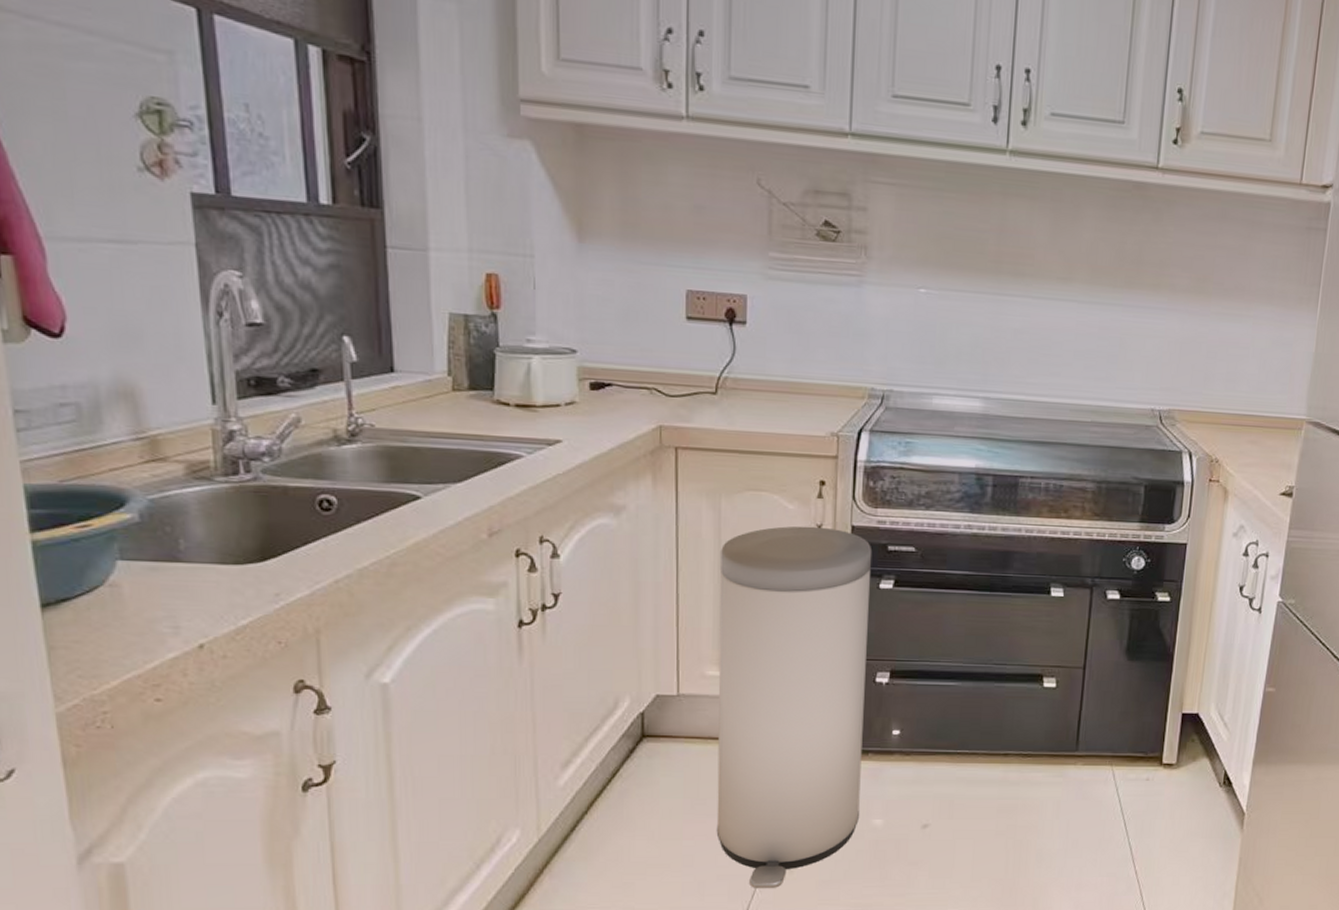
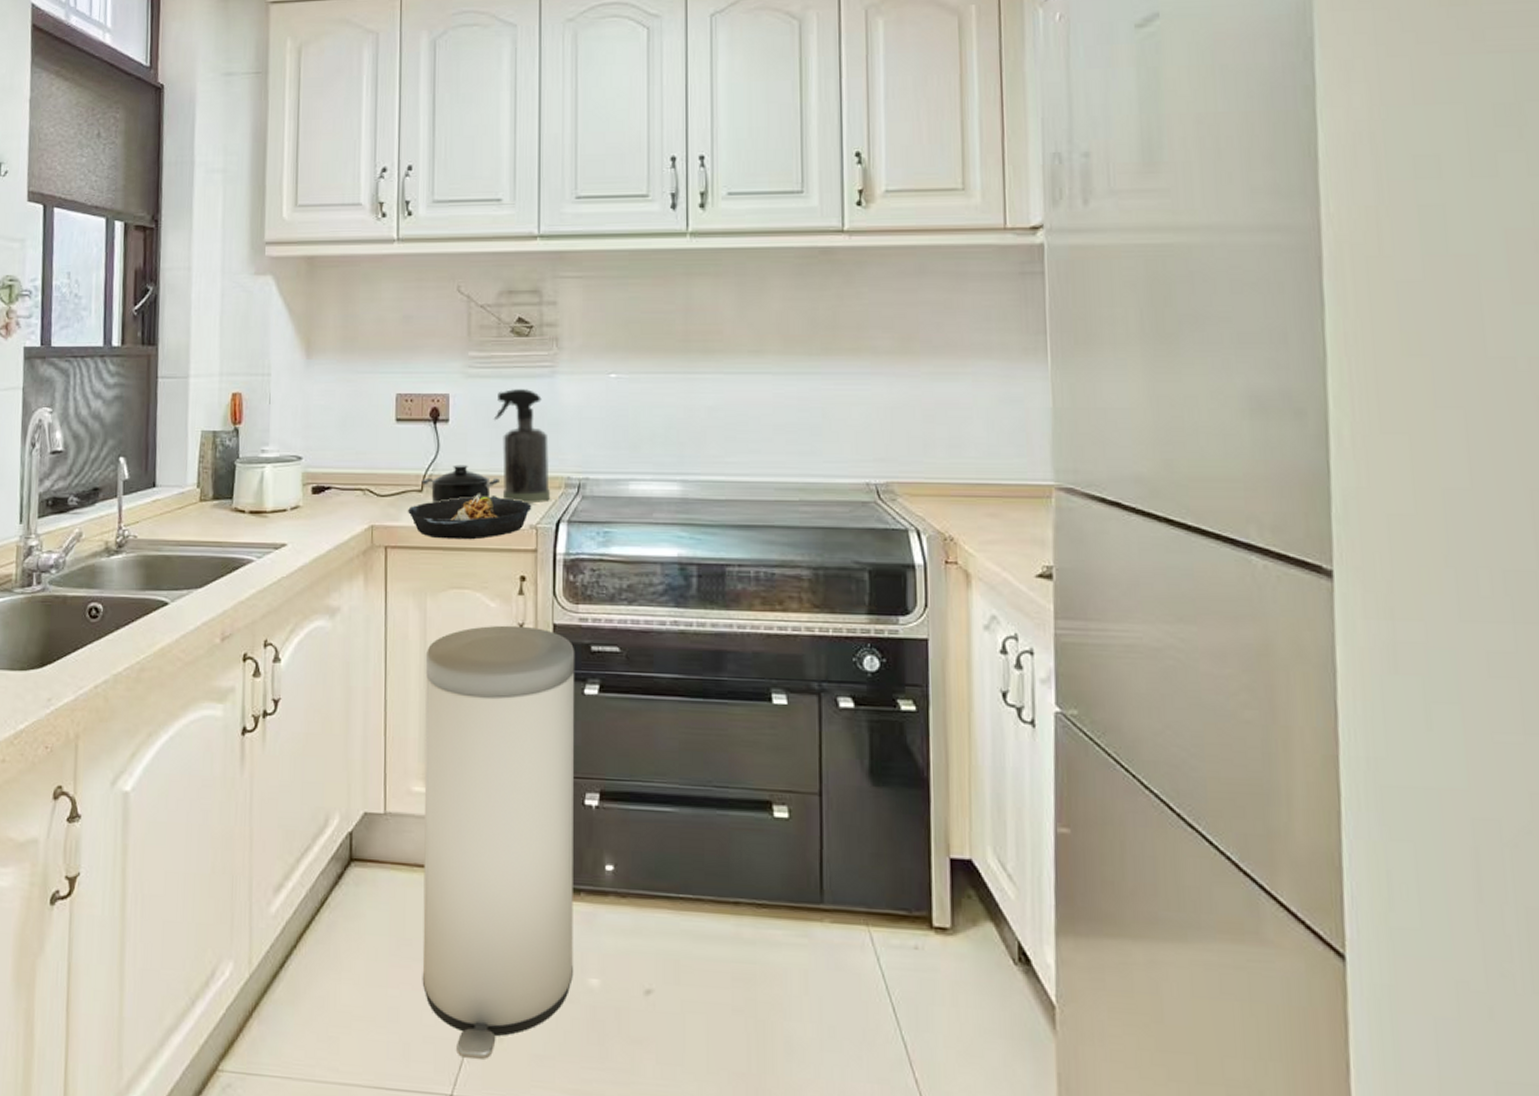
wok: none [699,400,834,445] -> present [407,494,532,540]
saucepan: none [715,369,800,407] -> present [421,464,499,504]
spray bottle: none [795,295,854,412] -> present [493,389,550,504]

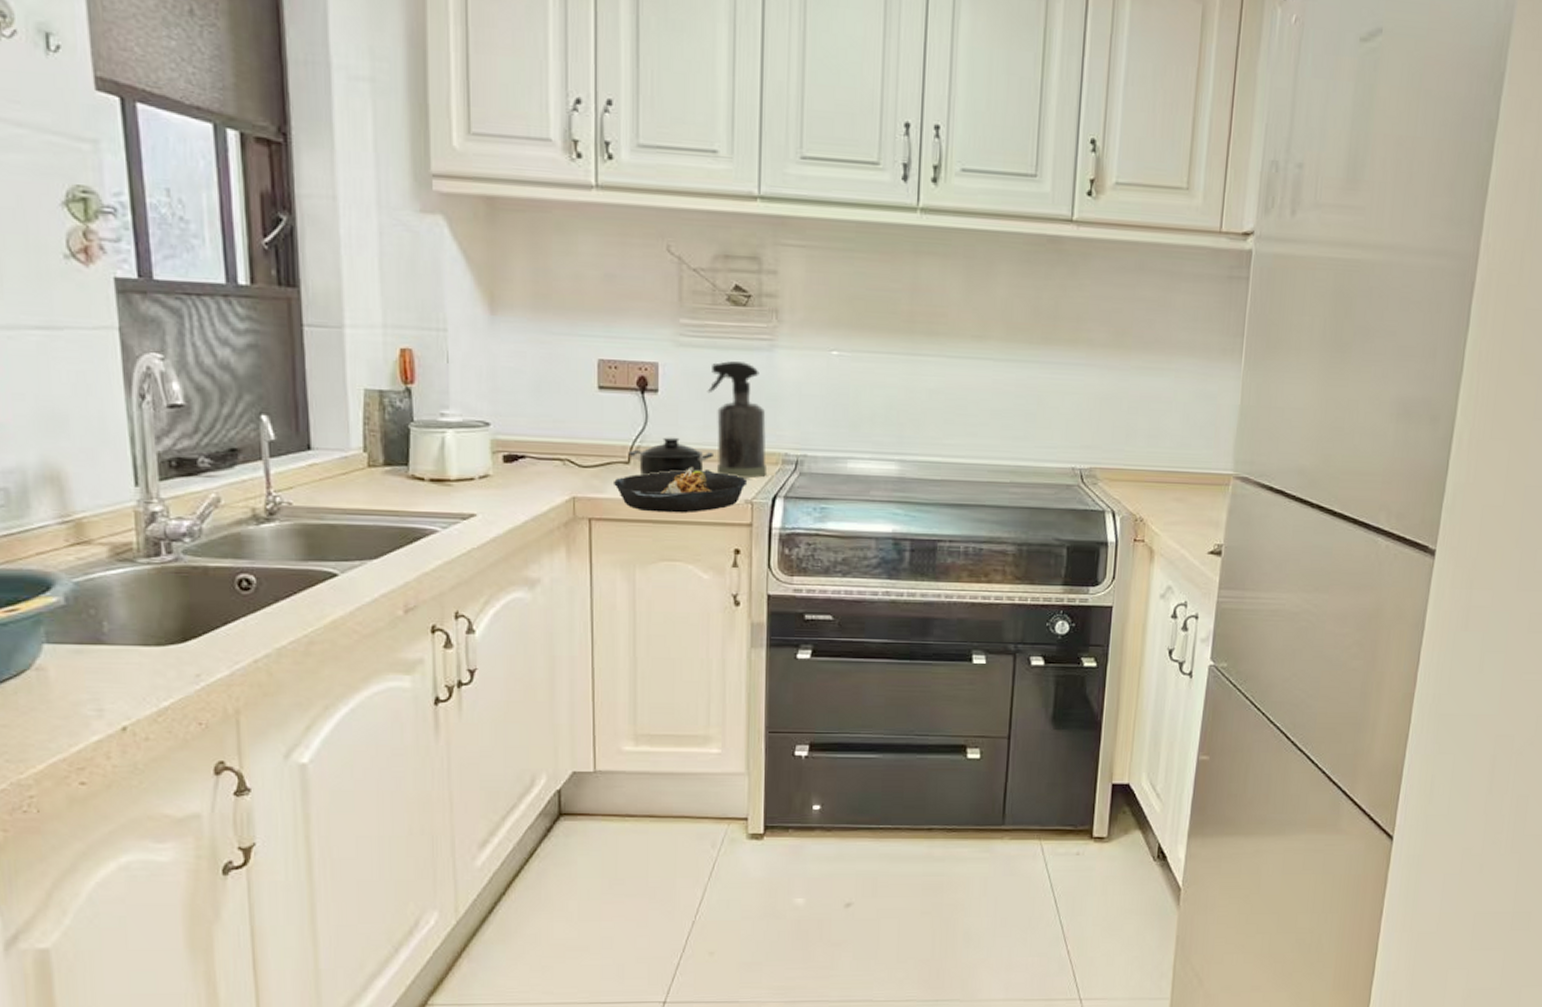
pedal bin: present [422,625,575,1059] -> none [634,596,789,971]

